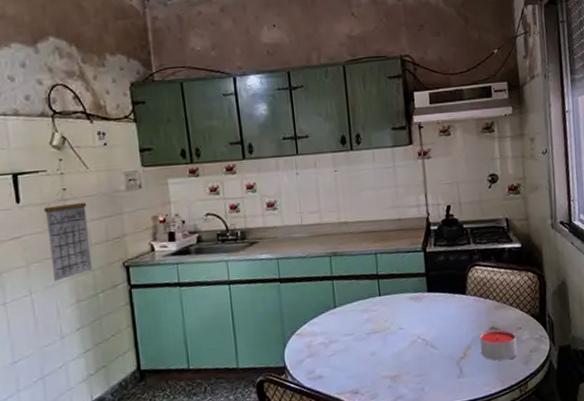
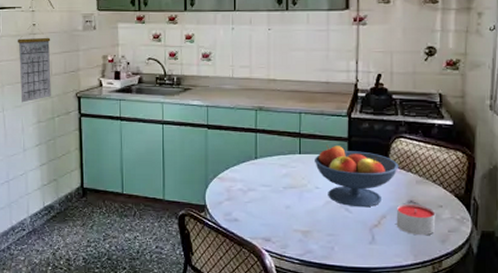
fruit bowl: none [395,282,477,343] -> present [315,144,398,208]

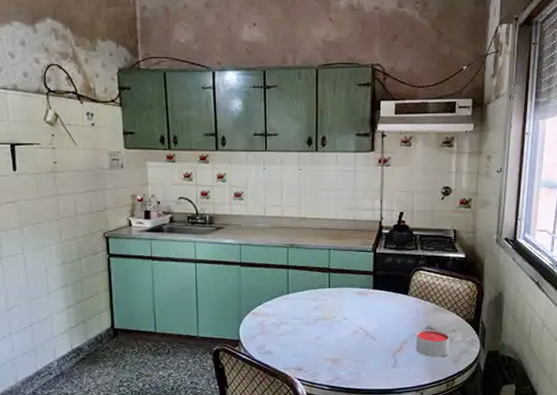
calendar: present [17,24,51,103] -> none [36,161,77,244]
fruit bowl: present [315,144,398,208] -> none [343,278,418,335]

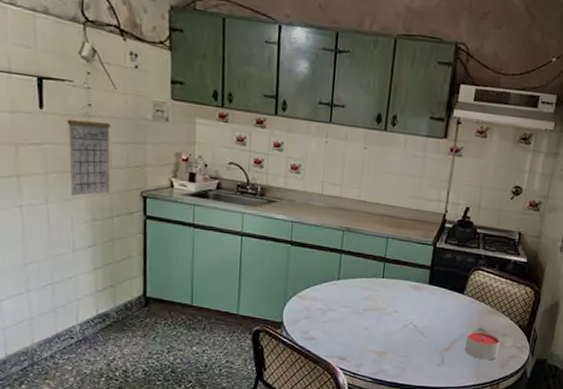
calendar: none [36,161,77,244] -> present [66,103,111,196]

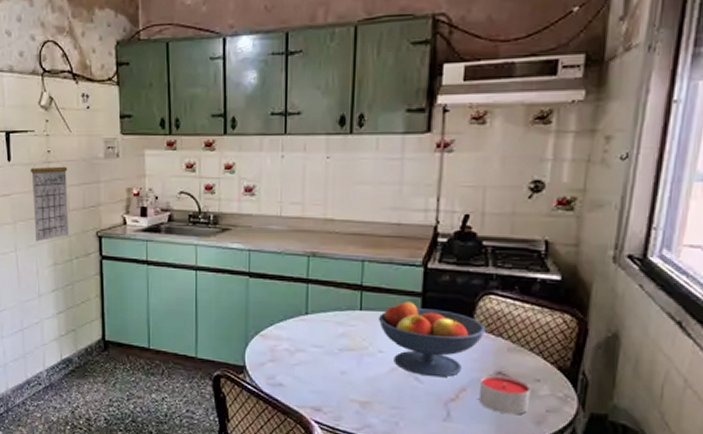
fruit bowl: none [396,271,474,333] -> present [379,300,486,378]

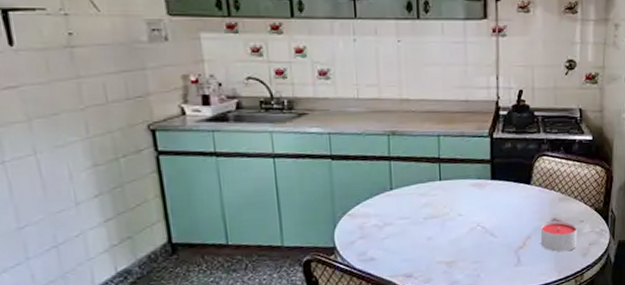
calendar: present [30,150,69,242] -> none [44,32,110,142]
fruit bowl: present [379,300,486,378] -> none [456,168,542,231]

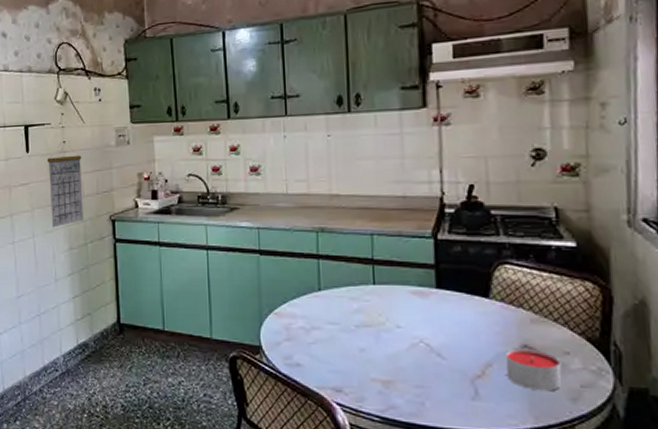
calendar: none [44,32,110,142] -> present [46,141,83,228]

